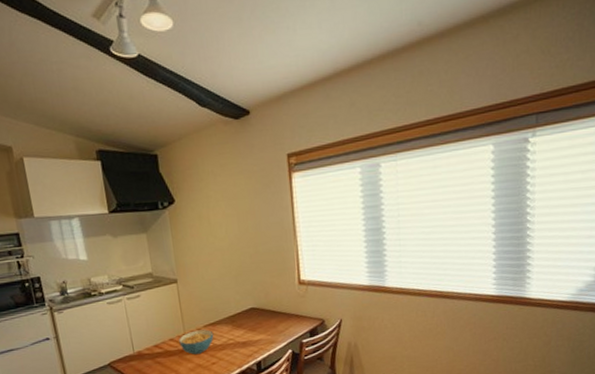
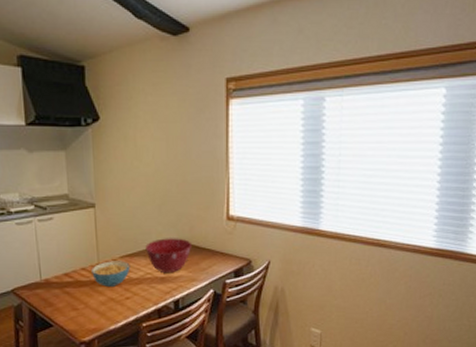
mixing bowl: none [226,304,269,338] -> present [145,238,193,274]

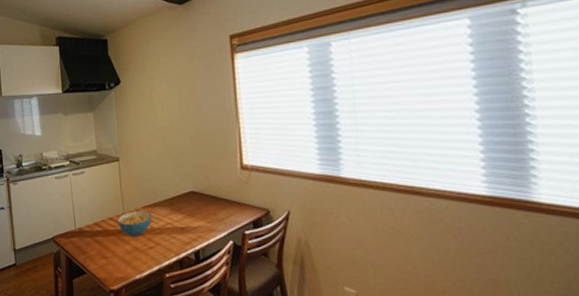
mixing bowl: present [145,238,193,274] -> none [165,188,209,224]

